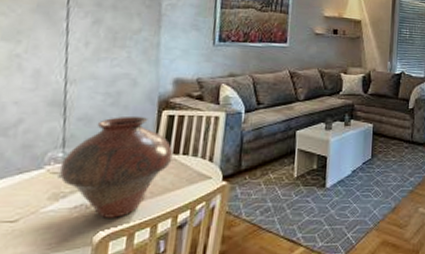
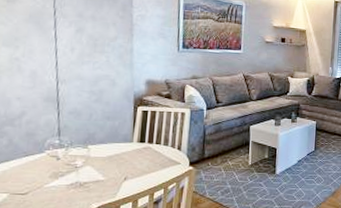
vase: present [59,116,173,218] -> none [57,111,148,194]

